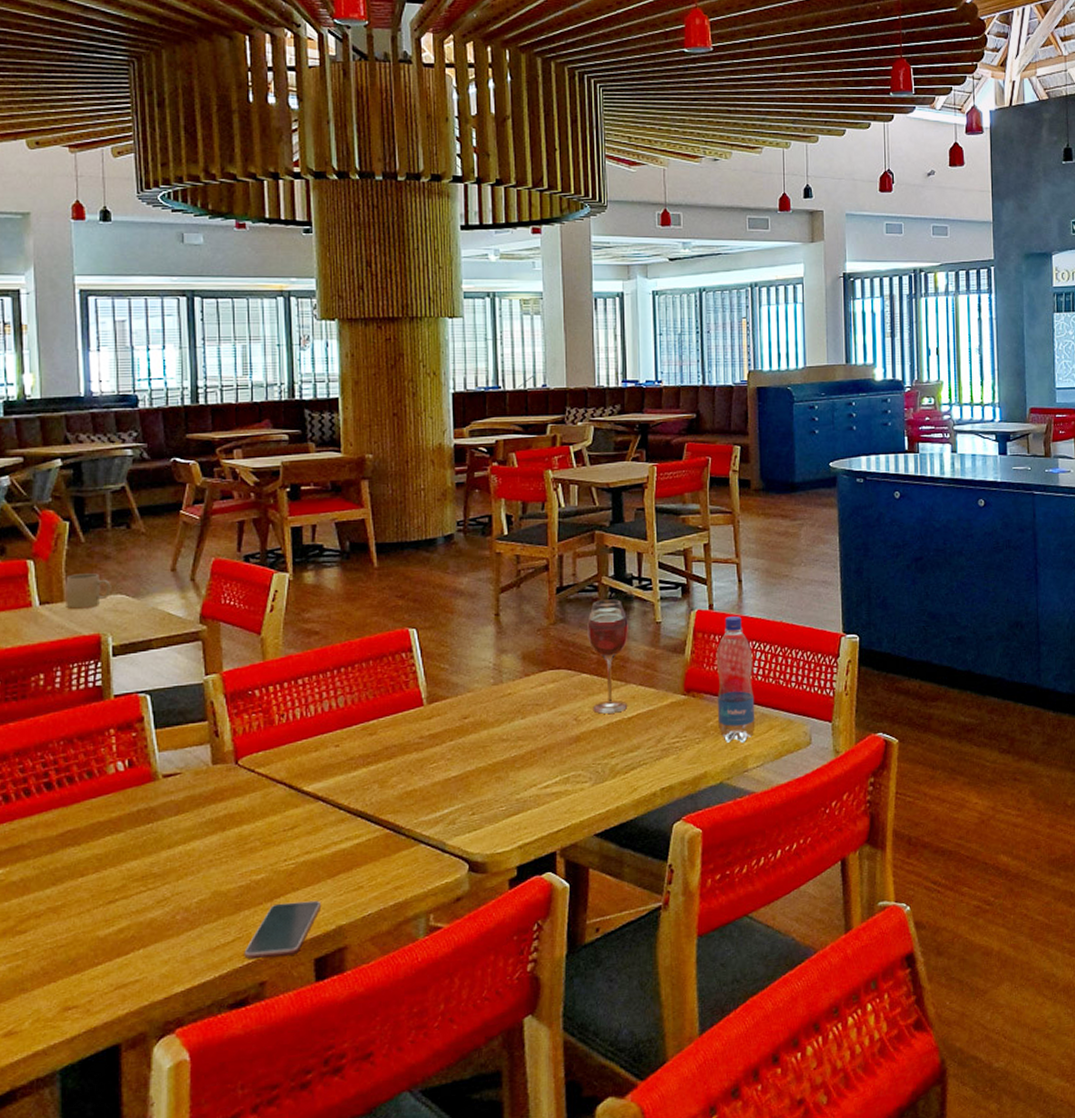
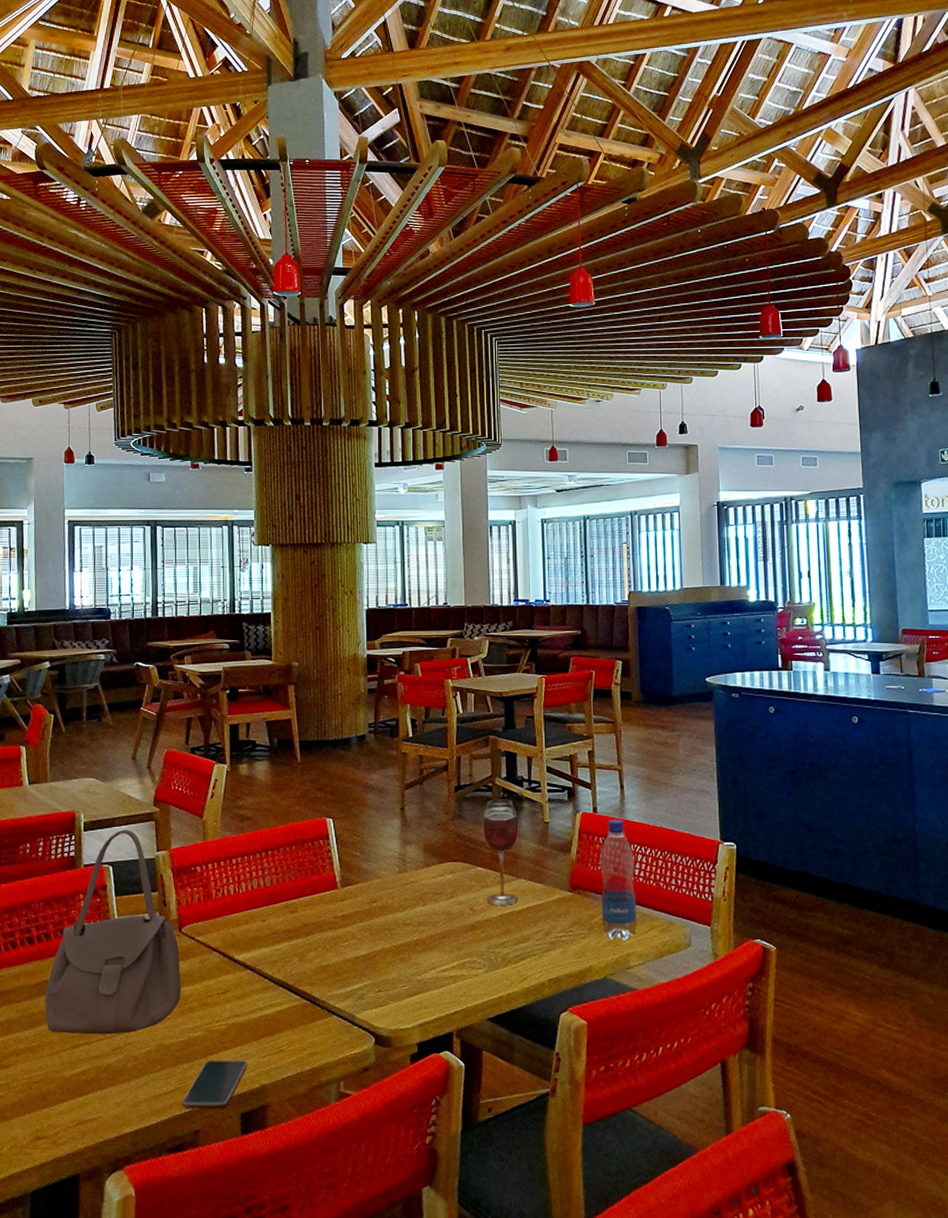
mug: present [64,573,112,610] -> none [48,759,85,790]
handbag: none [70,652,240,890] -> present [44,829,182,1035]

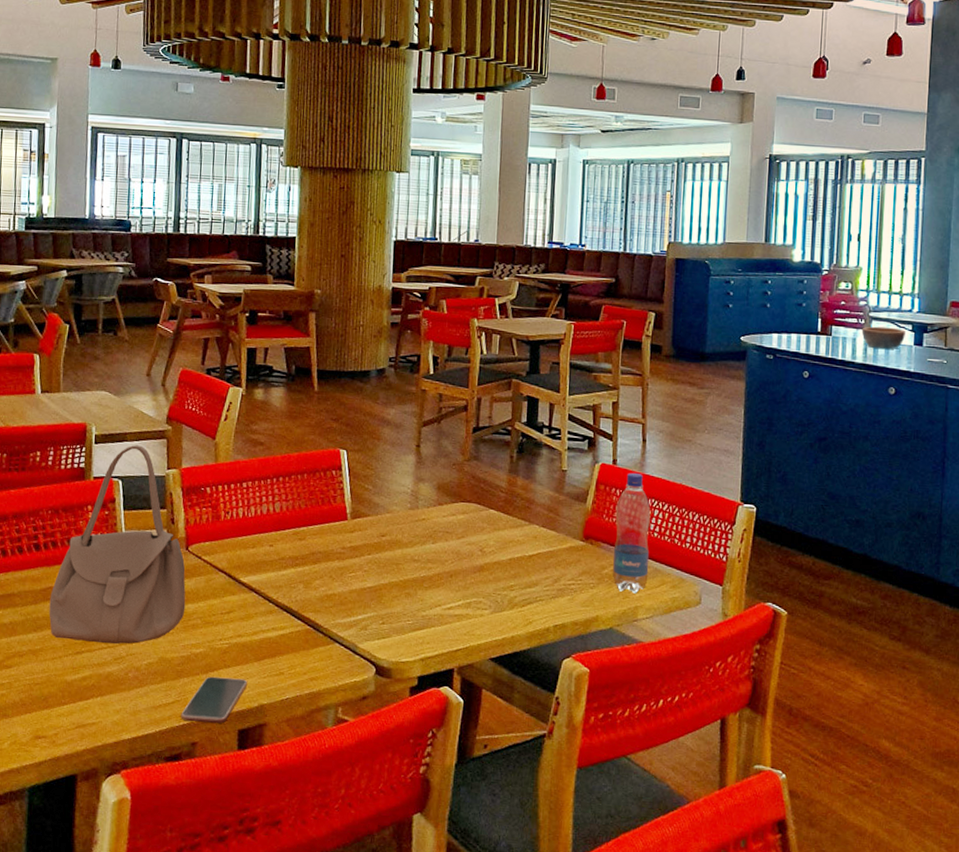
wineglass: present [482,799,519,905] -> none [497,443,536,550]
bowl: none [820,658,862,679] -> present [861,326,905,349]

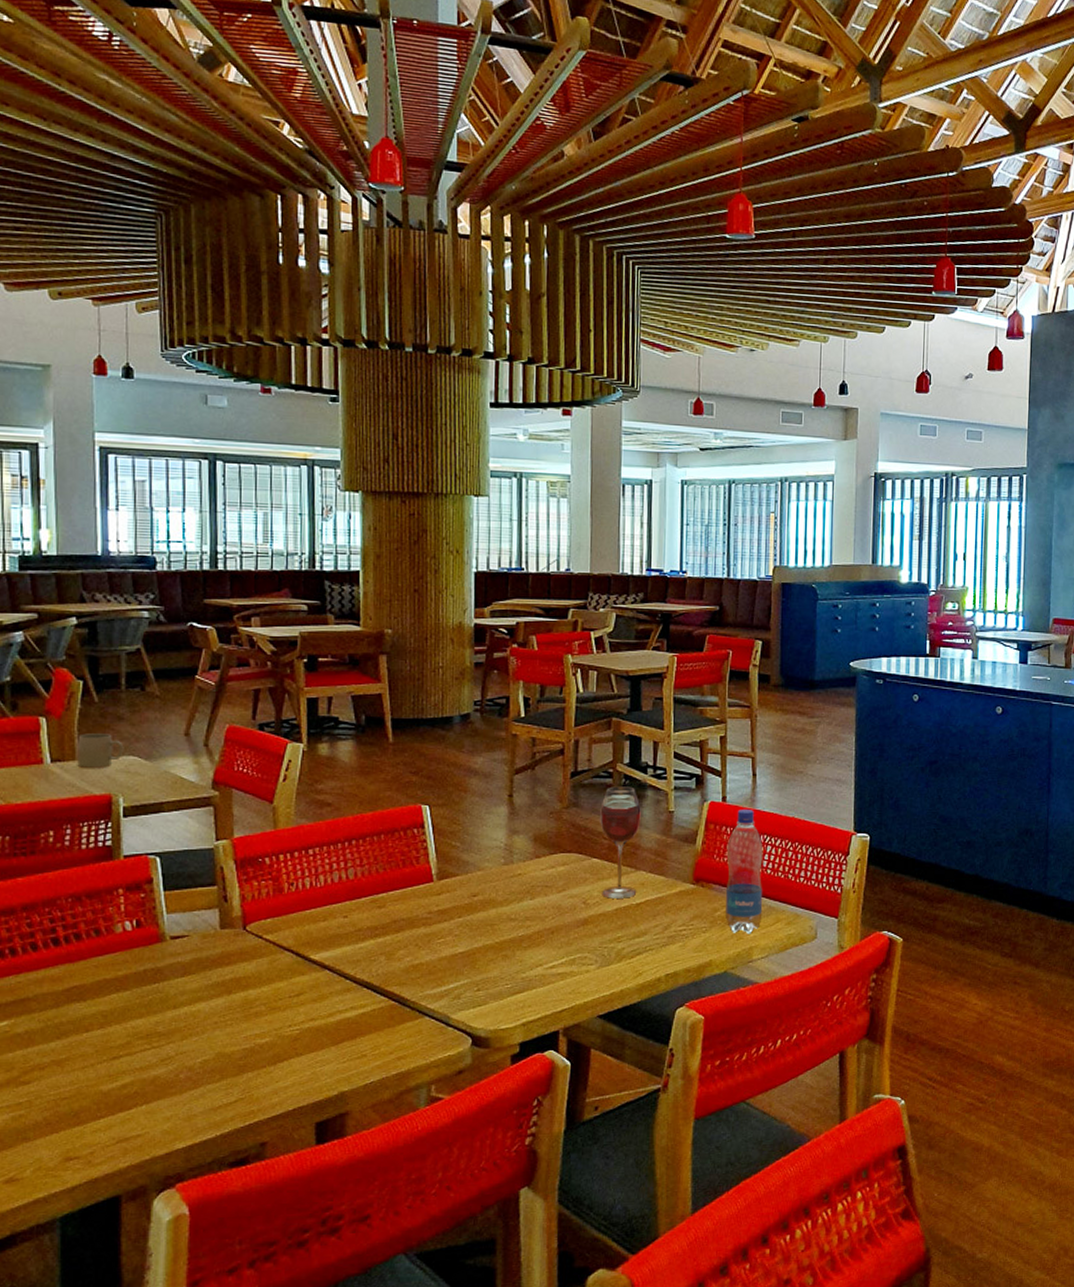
handbag: present [49,445,186,645] -> none [75,815,246,1045]
mug: none [60,370,98,401] -> present [76,733,124,769]
mobile phone: present [181,676,248,724] -> none [246,1066,325,1121]
wineglass: none [497,443,536,550] -> present [600,786,641,899]
bowl: present [861,326,905,349] -> none [969,646,1011,668]

